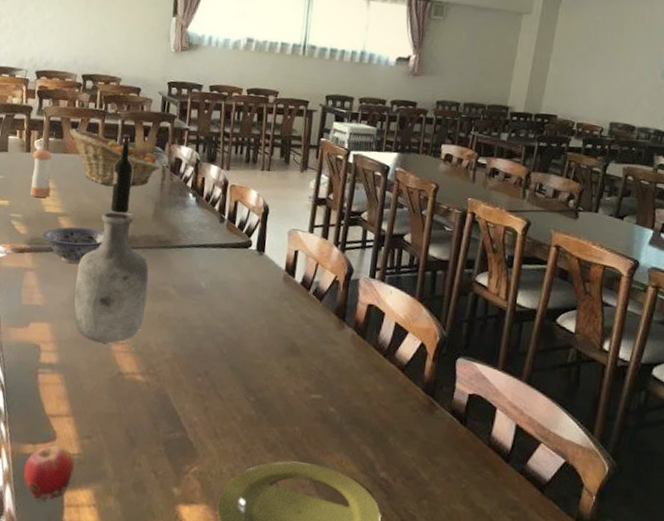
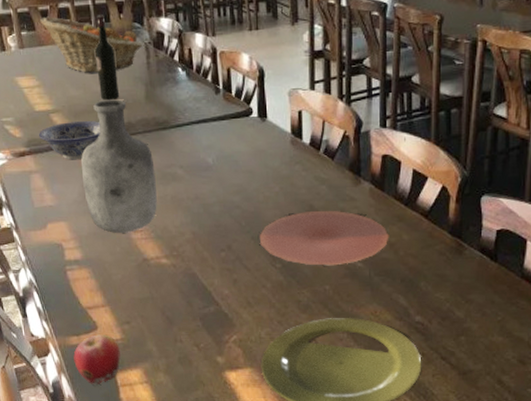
pepper shaker: present [30,148,53,198] -> none [8,44,37,97]
plate: none [237,348,365,407] -> present [259,210,389,266]

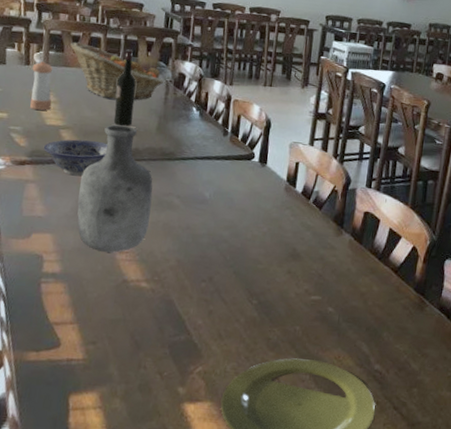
pepper shaker: none [8,44,37,97] -> present [30,61,53,111]
apple: present [73,334,121,385] -> none [27,352,80,407]
plate: present [259,210,389,266] -> none [240,253,361,308]

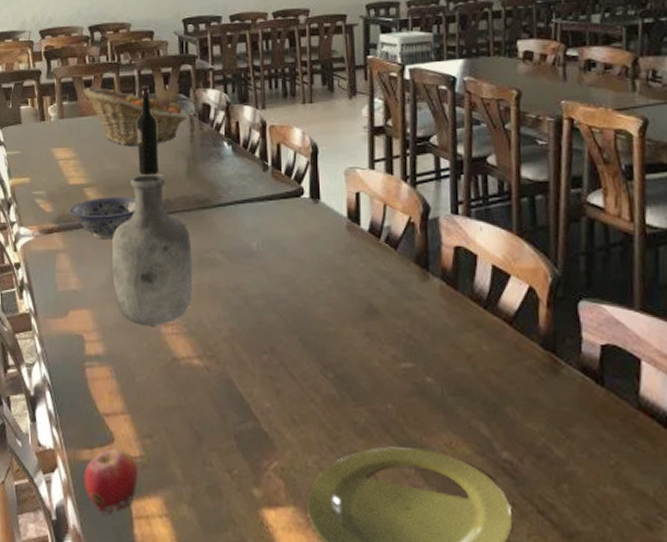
apple: none [27,352,80,407] -> present [84,448,138,515]
pepper shaker: present [30,61,53,111] -> none [48,115,72,169]

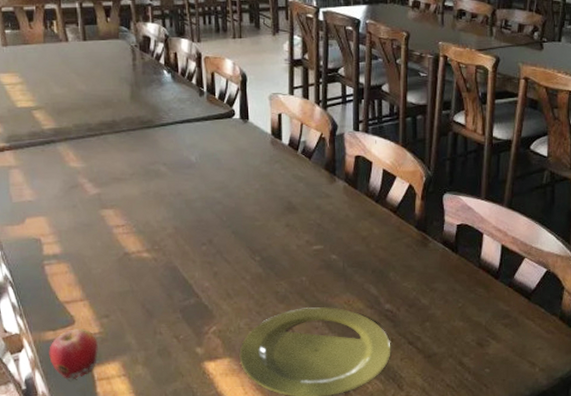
bowl: present [69,196,137,240] -> none [19,117,85,156]
fruit basket: present [82,86,188,146] -> none [24,16,129,72]
vase: present [111,174,192,326] -> none [62,98,140,228]
wine bottle: present [137,85,158,175] -> none [81,17,104,98]

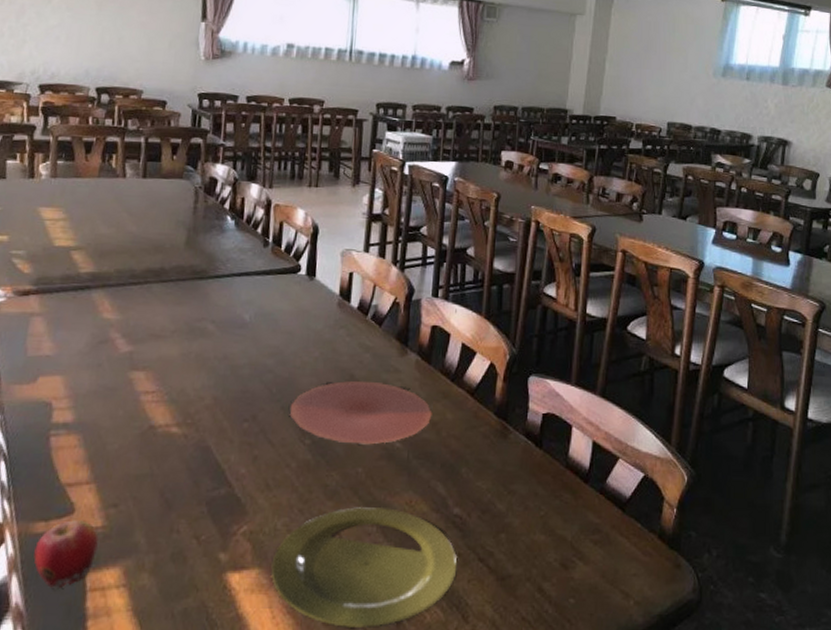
plate: none [239,206,362,258] -> present [289,380,433,445]

